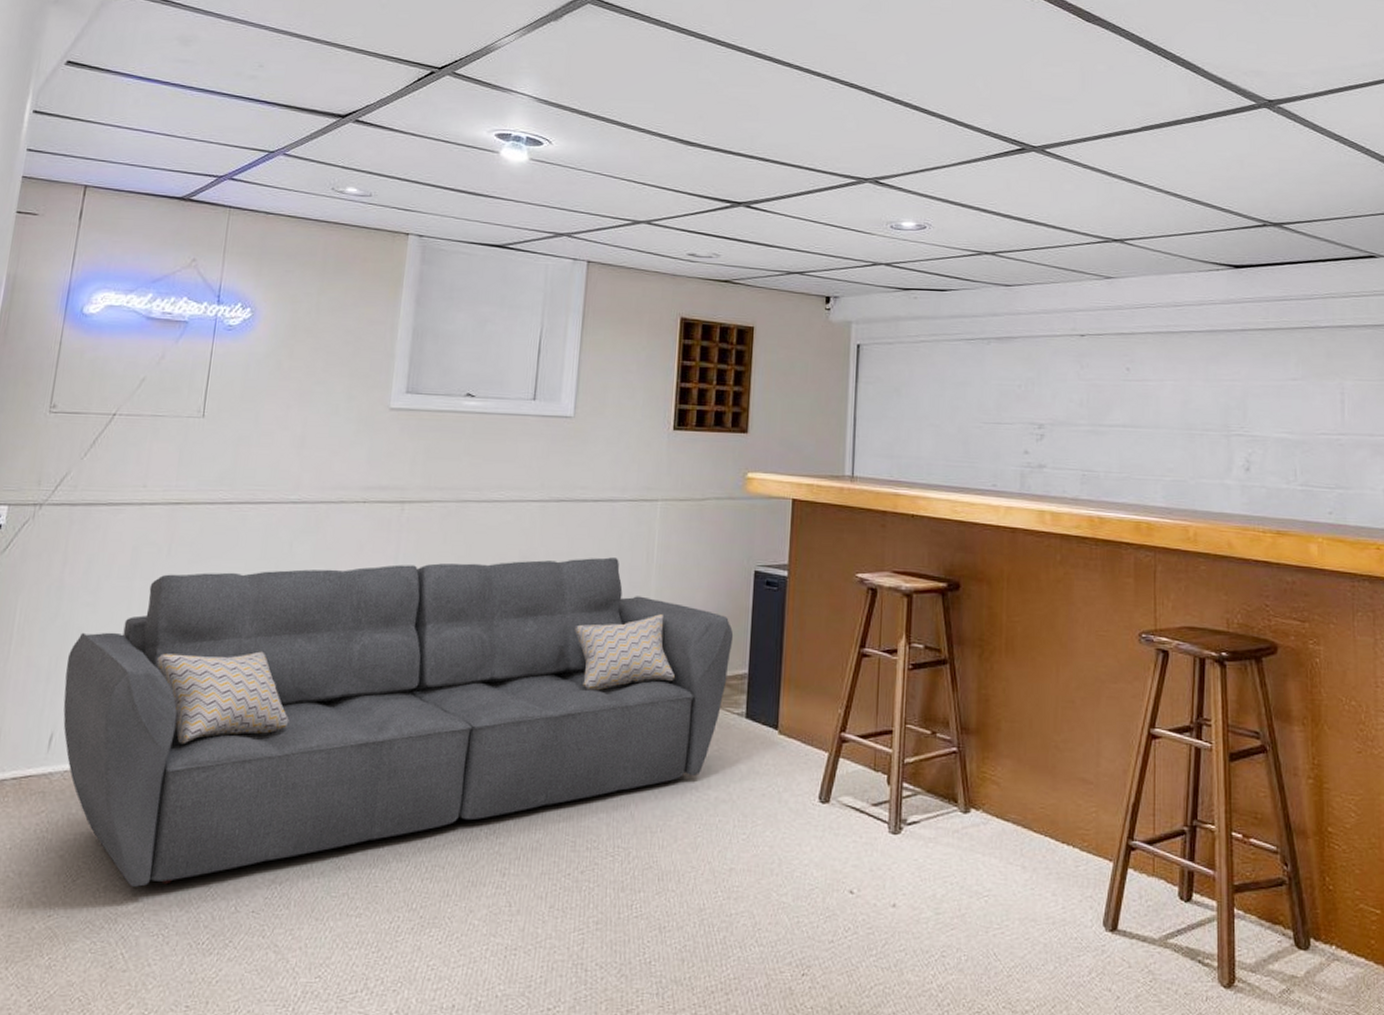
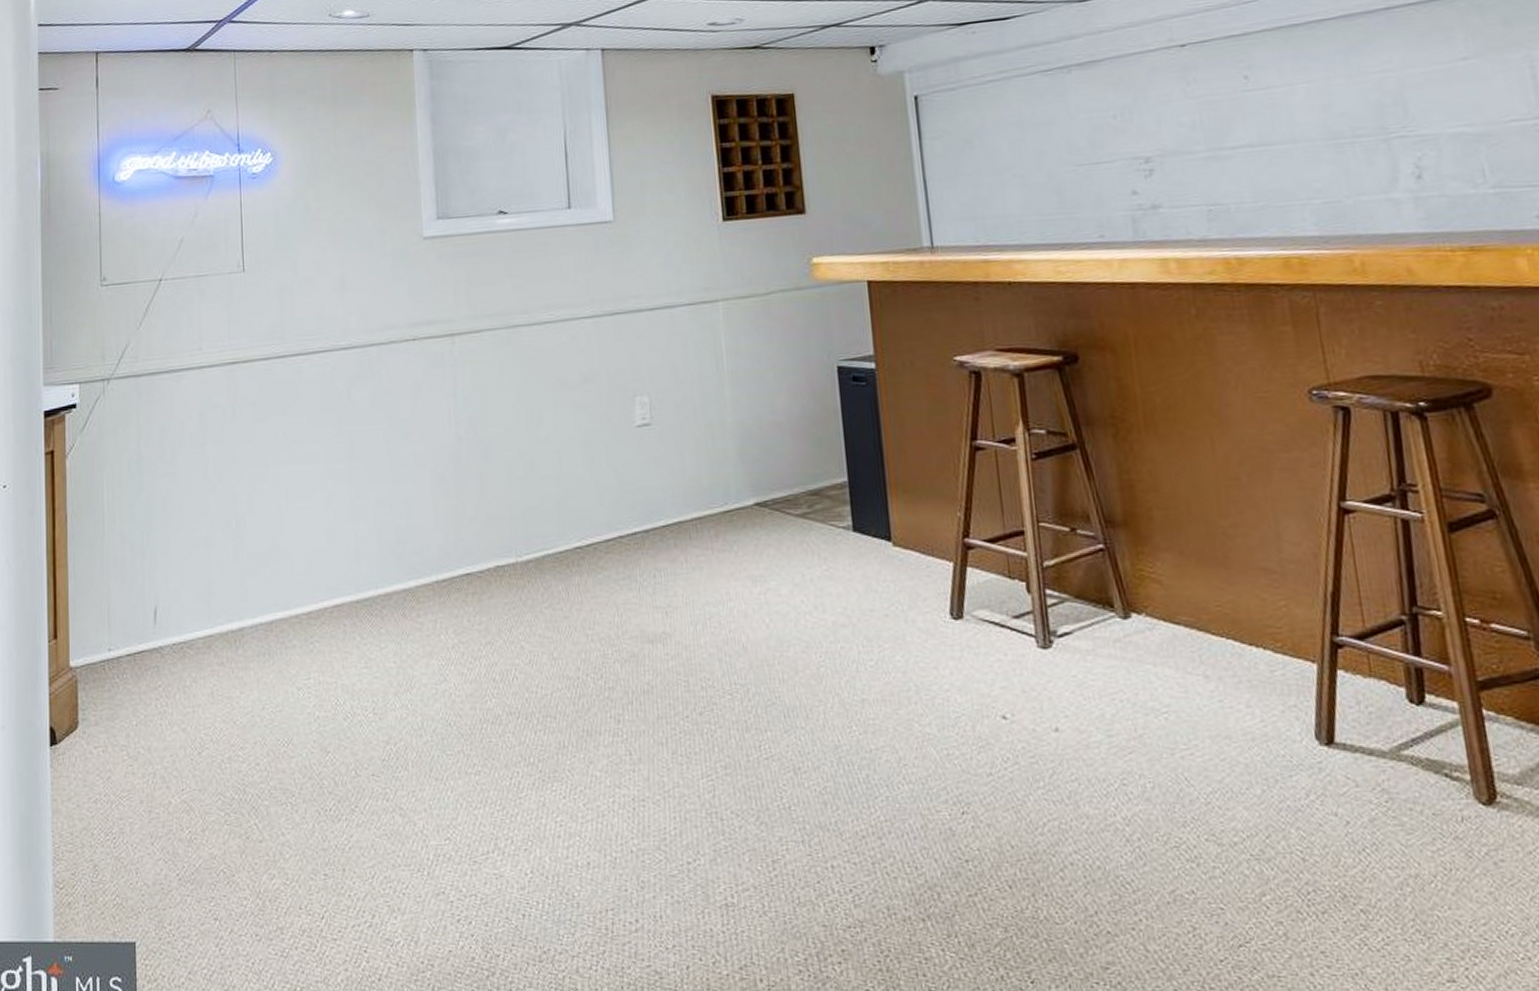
sofa: present [63,557,734,887] -> none [158,369,826,756]

